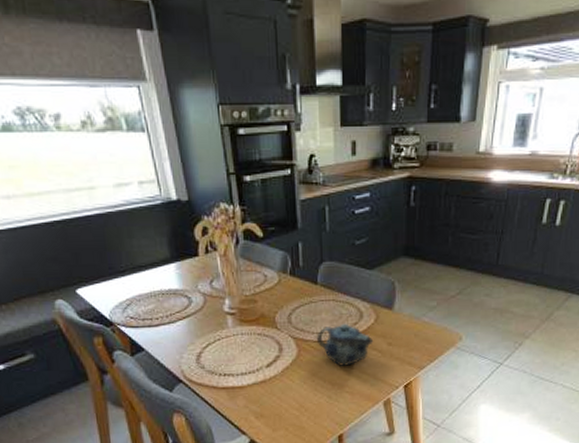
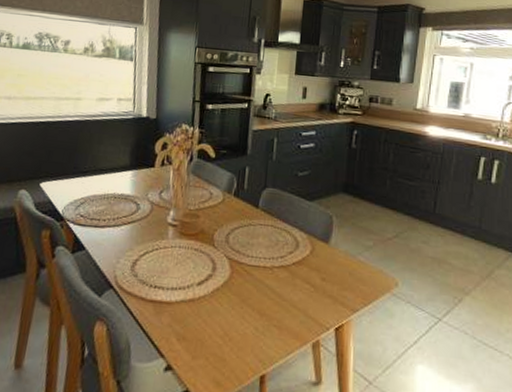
teapot: present [316,323,374,367] -> none [250,250,308,298]

